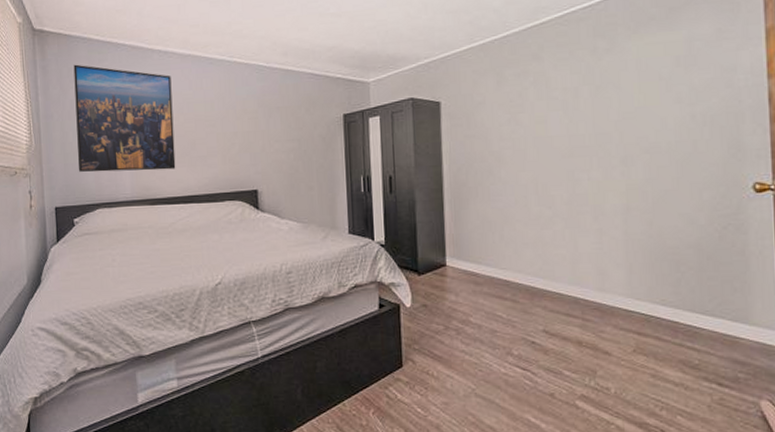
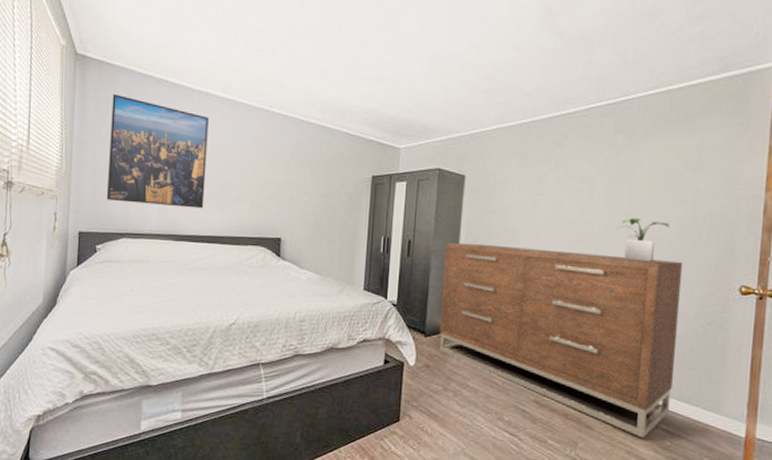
dresser: none [429,164,694,359] -> present [440,243,683,439]
potted plant: none [609,123,668,170] -> present [616,217,670,262]

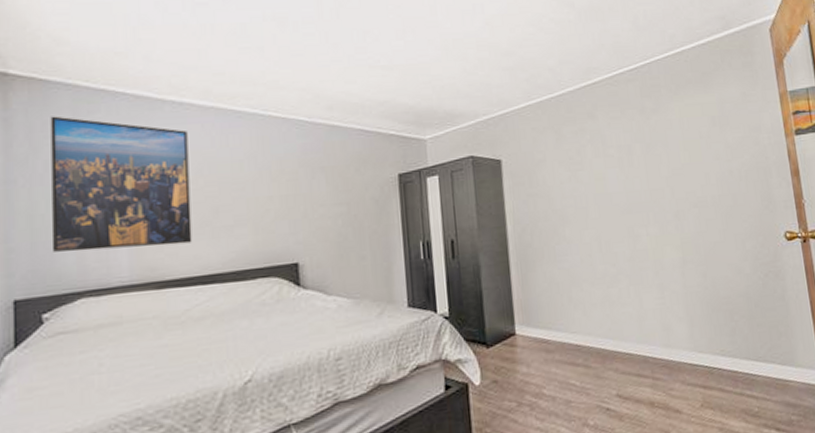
dresser: present [440,243,683,439] -> none [493,217,750,411]
potted plant: present [616,217,670,262] -> none [662,179,711,224]

